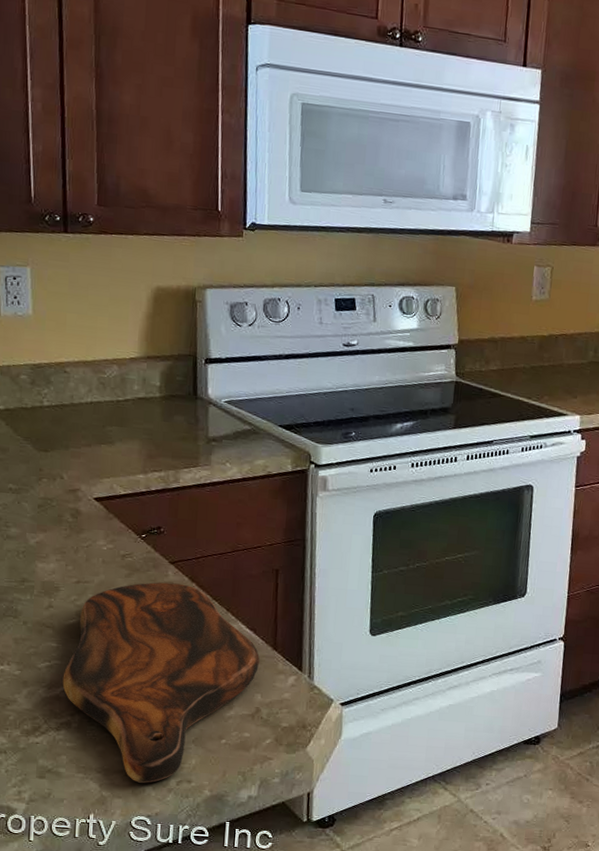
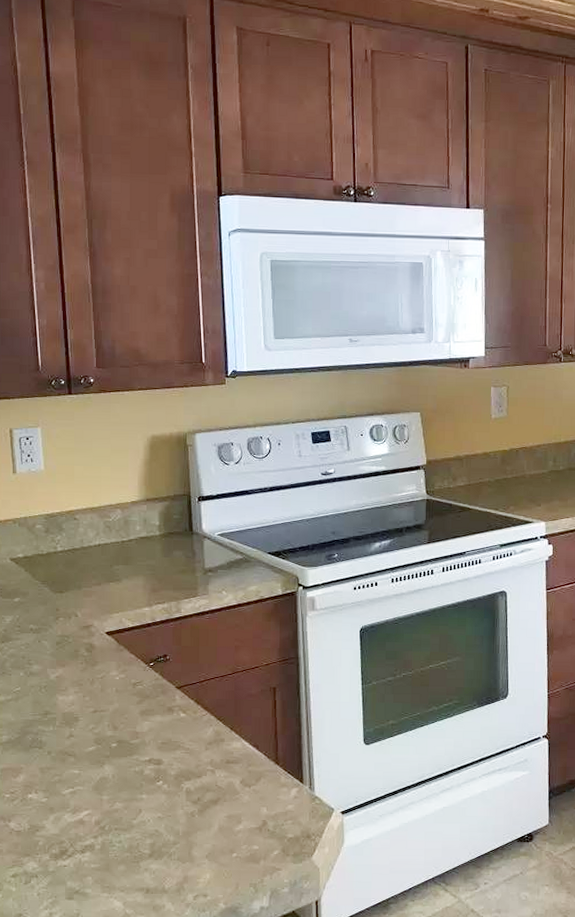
cutting board: present [62,582,260,783] -> none [85,706,263,899]

